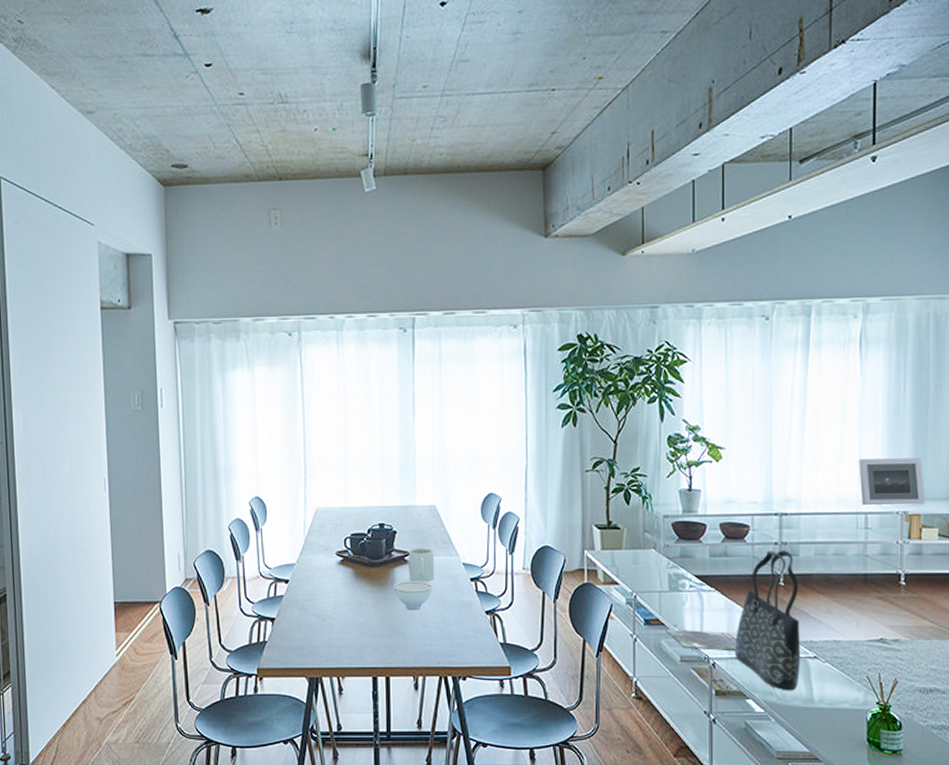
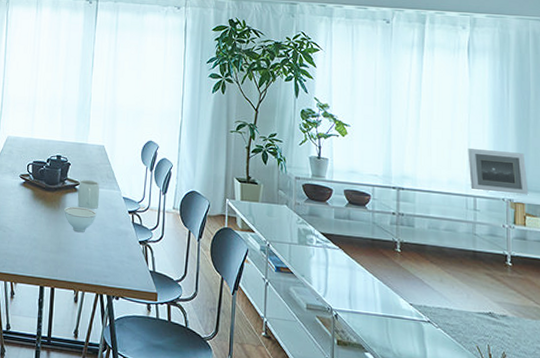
magazine: present [665,629,737,652] -> none [294,278,358,306]
tote bag: present [734,551,801,691] -> none [355,219,416,351]

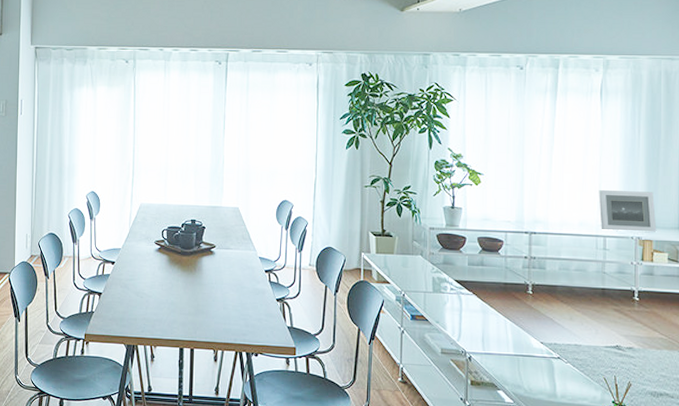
bowl: present [64,206,97,233] -> none [201,268,233,294]
mug: present [78,180,100,210] -> none [214,242,236,271]

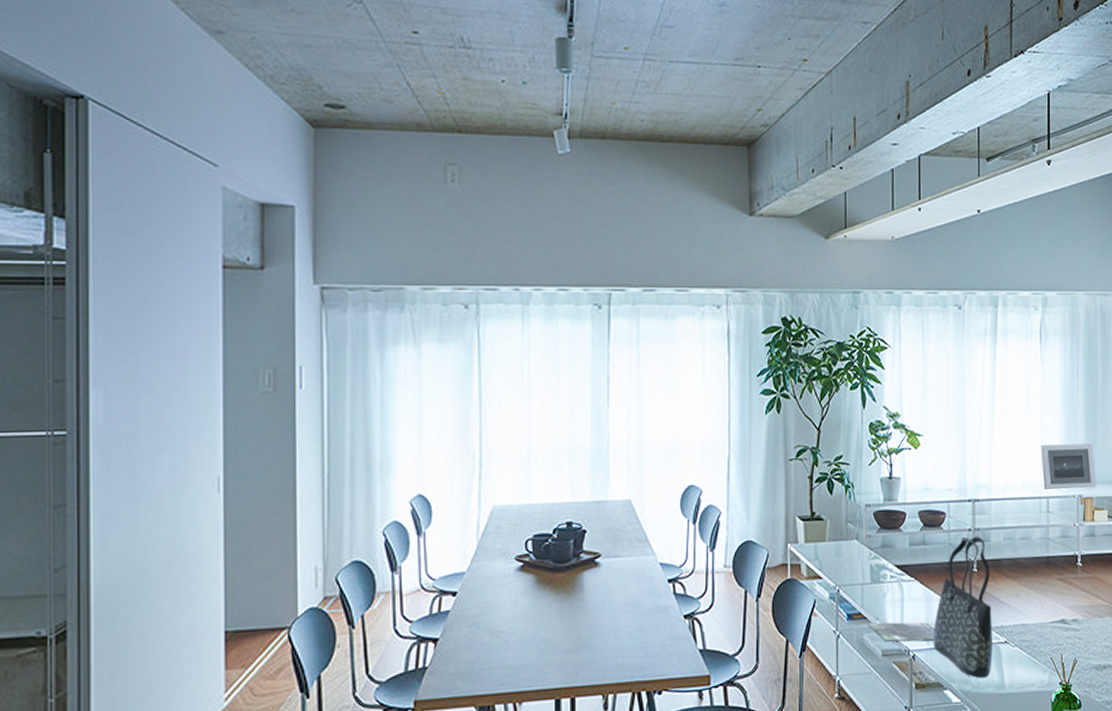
magazine: none [429,325,491,348] -> present [867,622,935,643]
tote bag: none [488,263,546,386] -> present [933,537,993,679]

